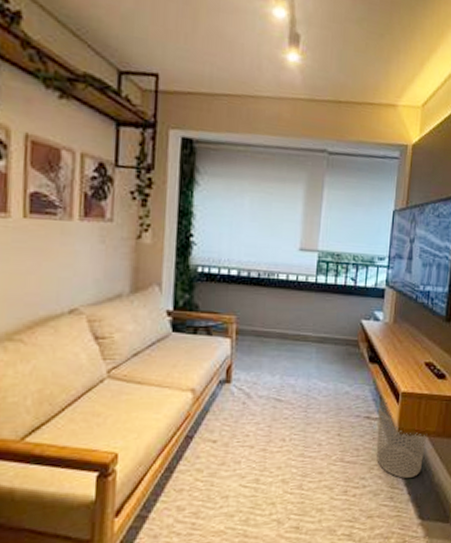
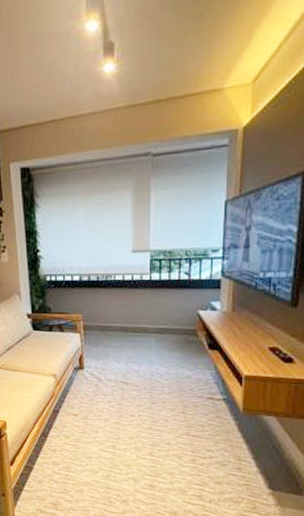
waste bin: present [376,399,428,478] -> none [221,382,275,453]

